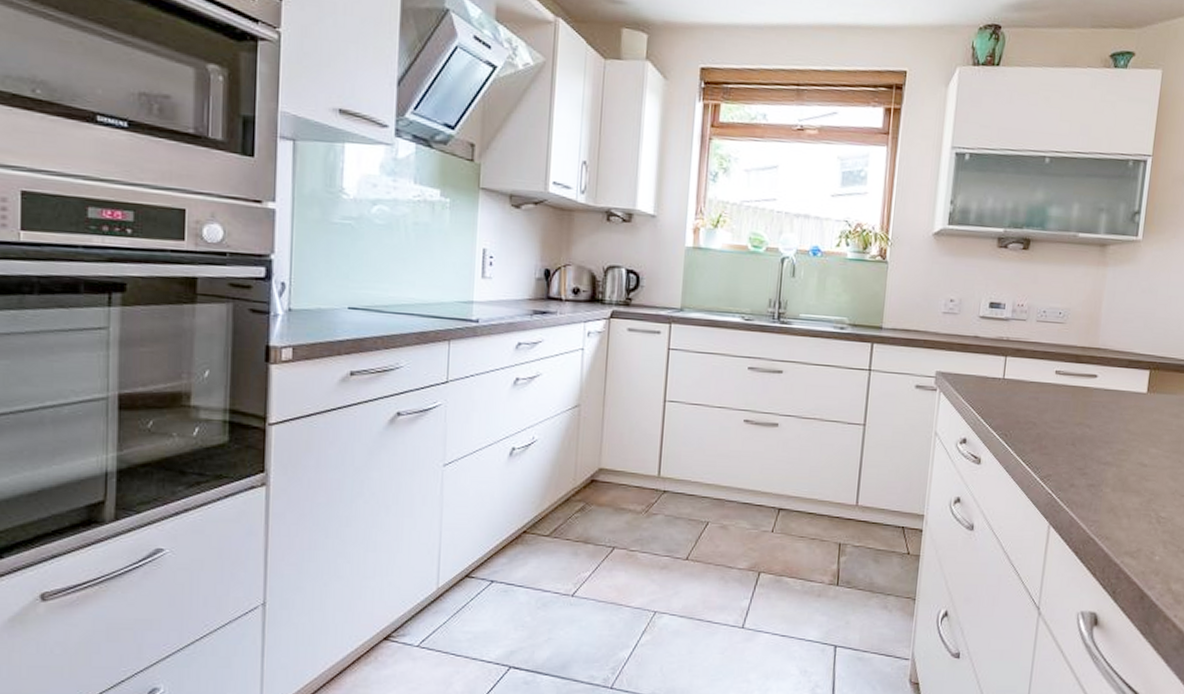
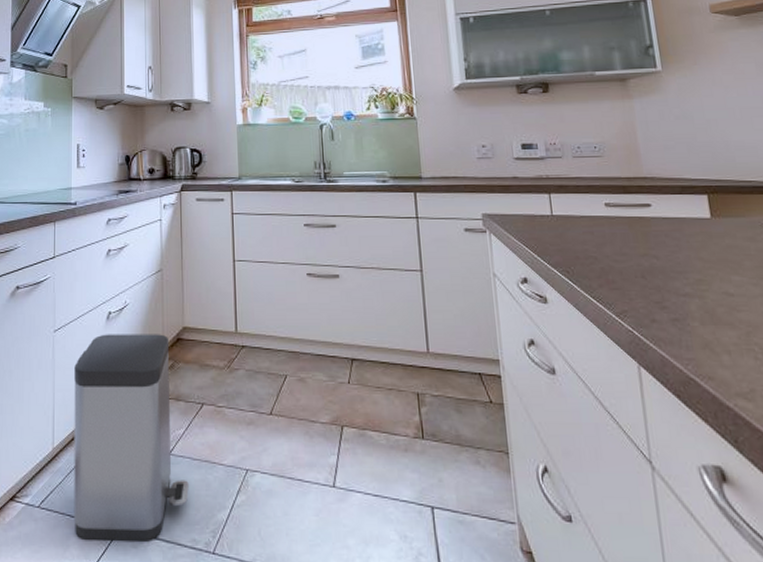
pedal bin: none [459,471,591,678] -> present [74,334,189,542]

